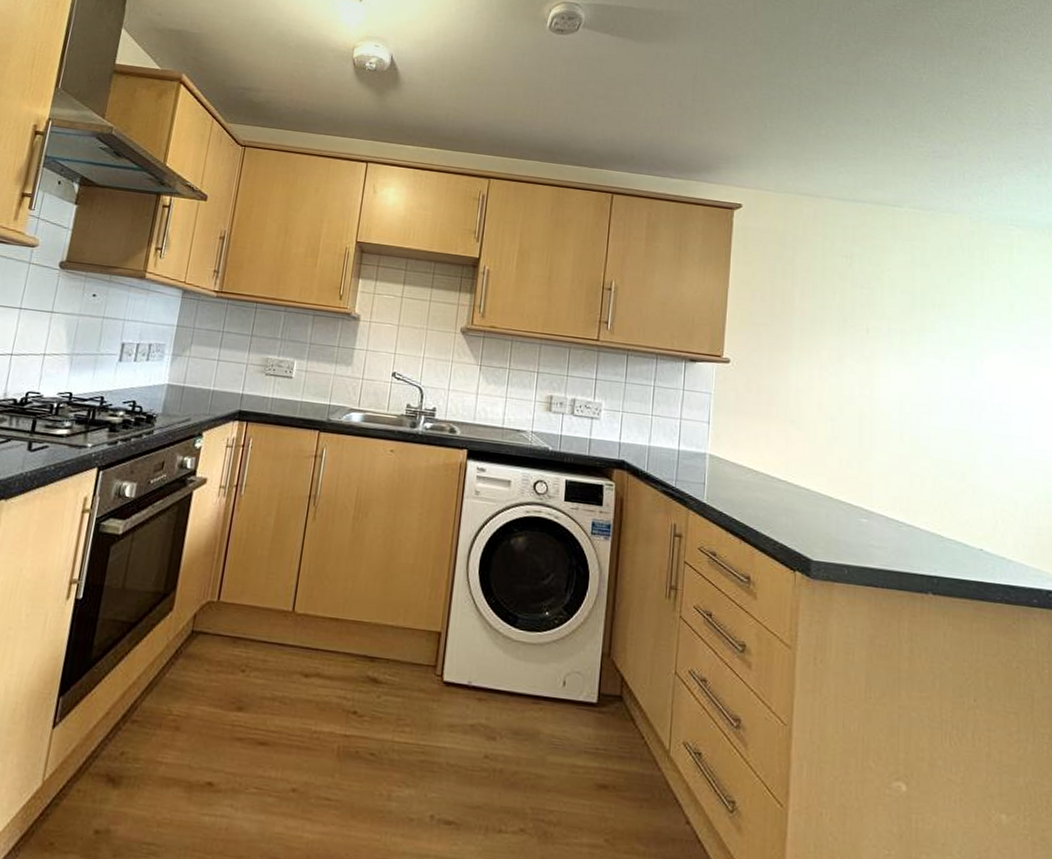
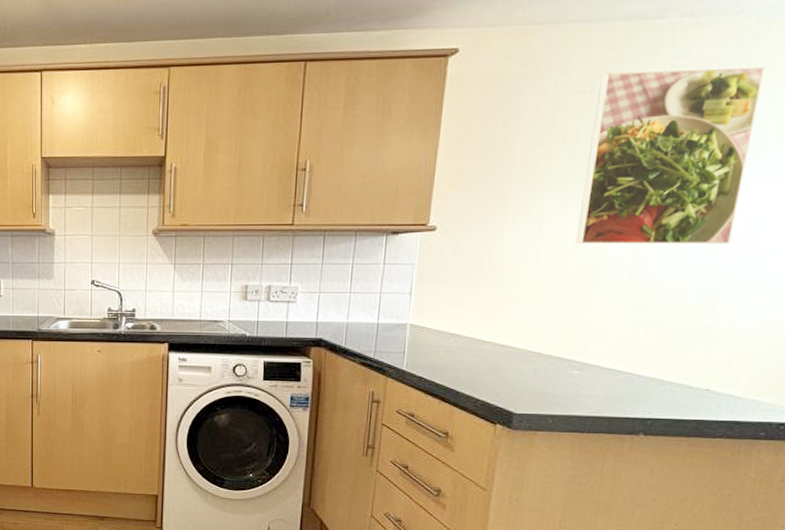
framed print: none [851,244,982,407] -> present [575,66,765,245]

